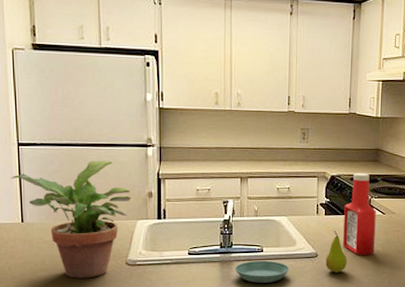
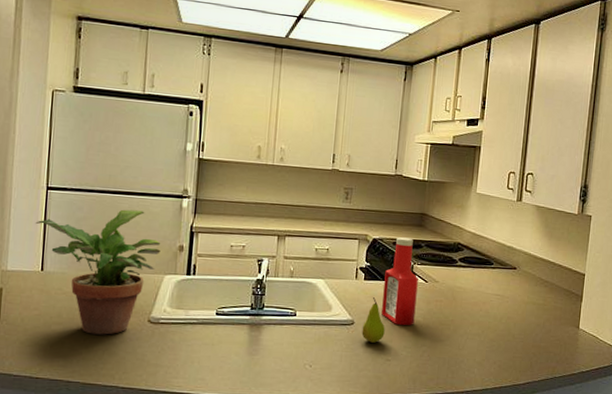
saucer: present [235,260,290,283] -> none [264,325,323,350]

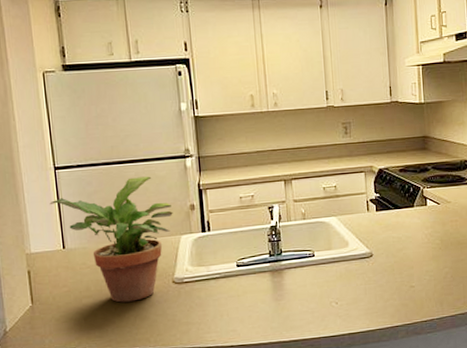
fruit: present [361,297,385,343] -> none [381,227,405,272]
ketchup bottle: present [381,237,418,326] -> none [396,163,433,251]

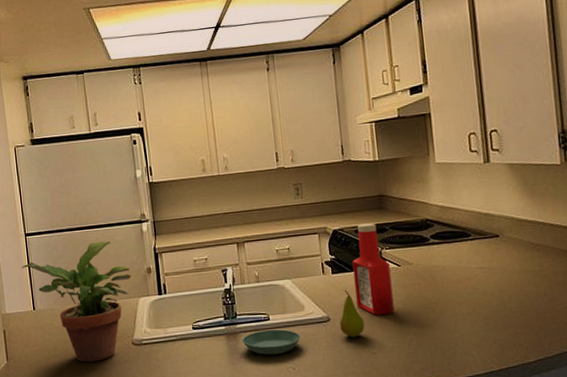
saucer: none [286,265,344,291] -> present [242,329,301,355]
fruit: none [381,227,405,272] -> present [339,290,365,337]
ketchup bottle: none [396,163,433,251] -> present [352,223,395,316]

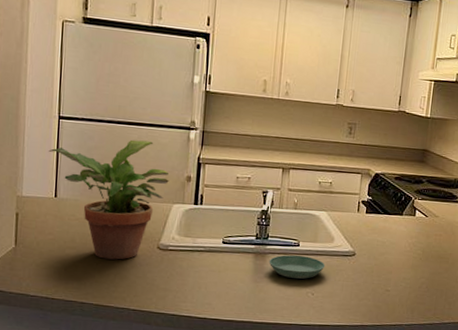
fruit: present [339,290,365,337] -> none [362,230,386,274]
ketchup bottle: present [352,223,395,316] -> none [382,172,419,258]

